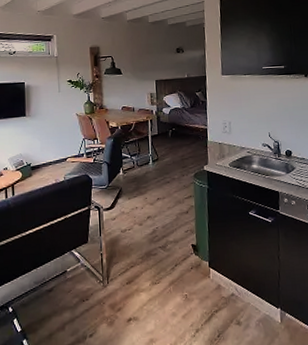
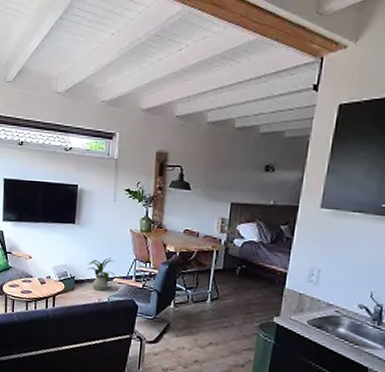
house plant: none [42,141,70,172] -> present [87,257,117,291]

